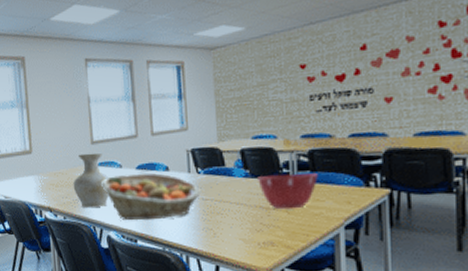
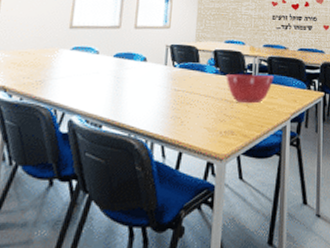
vase: present [73,153,109,207] -> none [39,36,83,90]
fruit basket: present [101,173,200,221] -> none [73,61,174,107]

